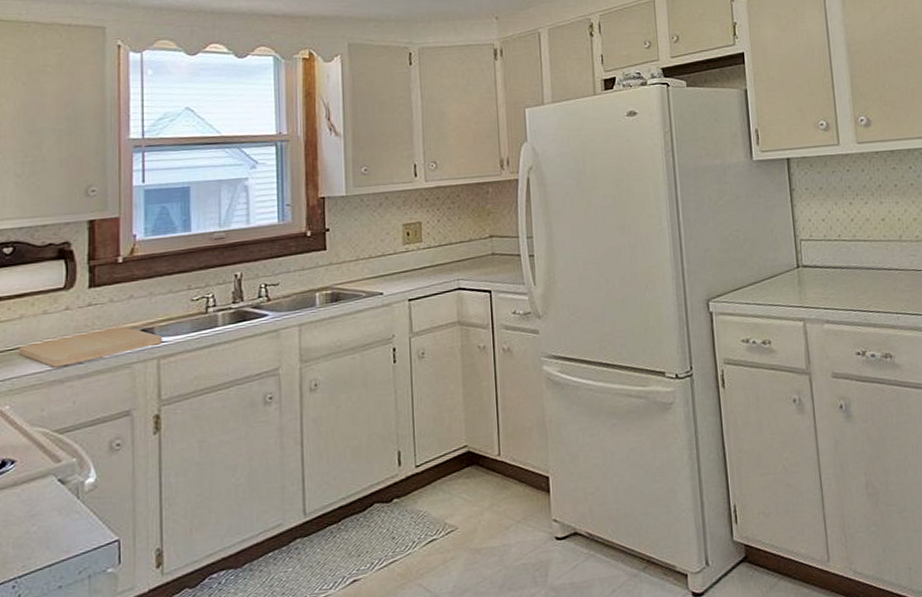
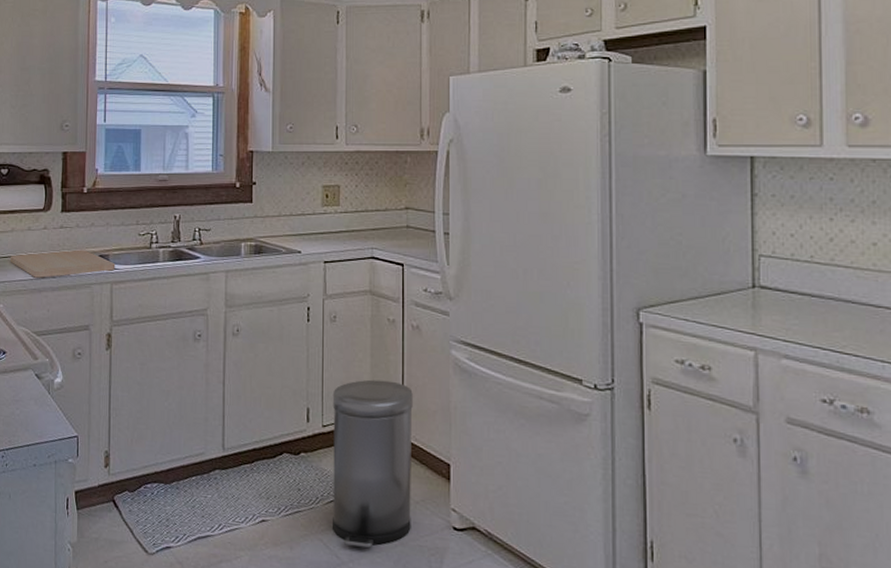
pedal bin: none [424,407,514,583] -> present [332,379,413,548]

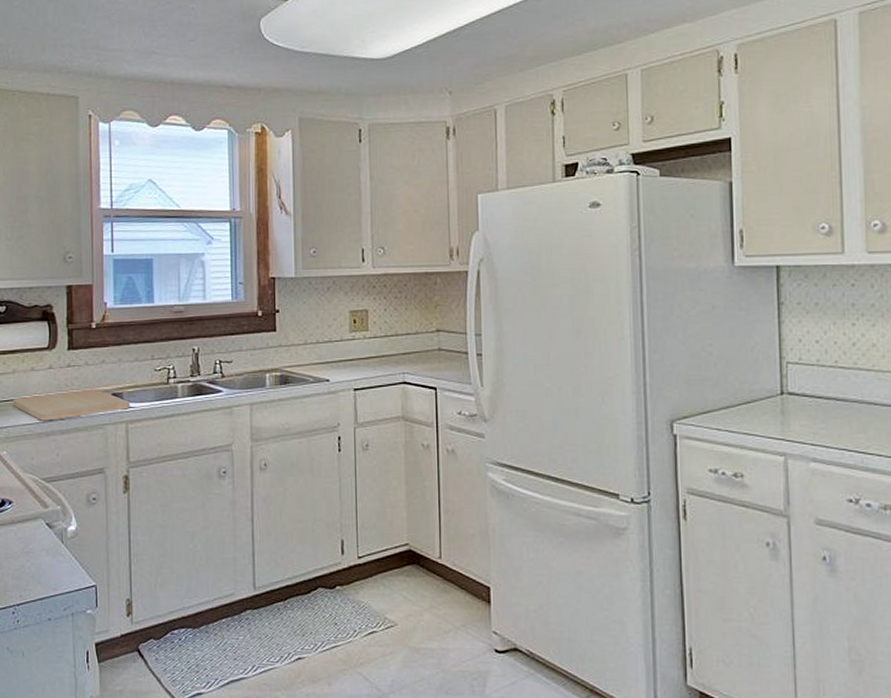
pedal bin: present [332,379,413,548] -> none [367,507,452,677]

